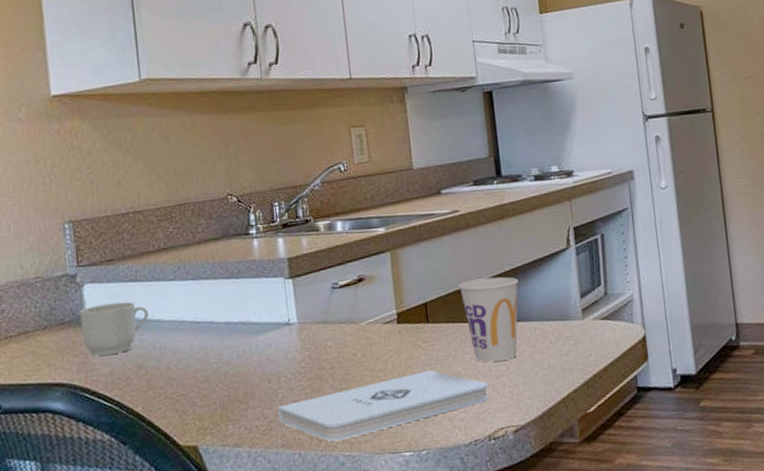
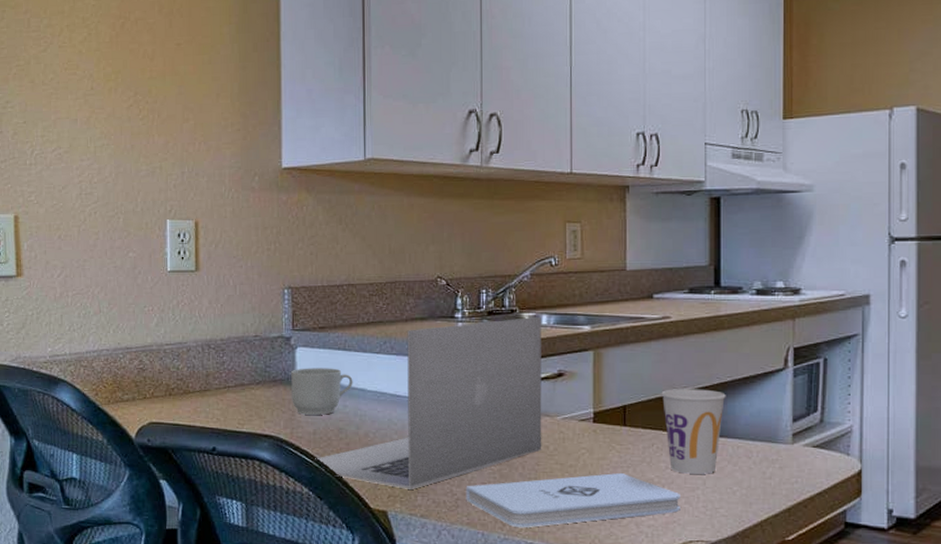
laptop: none [114,223,350,420] -> present [315,316,542,489]

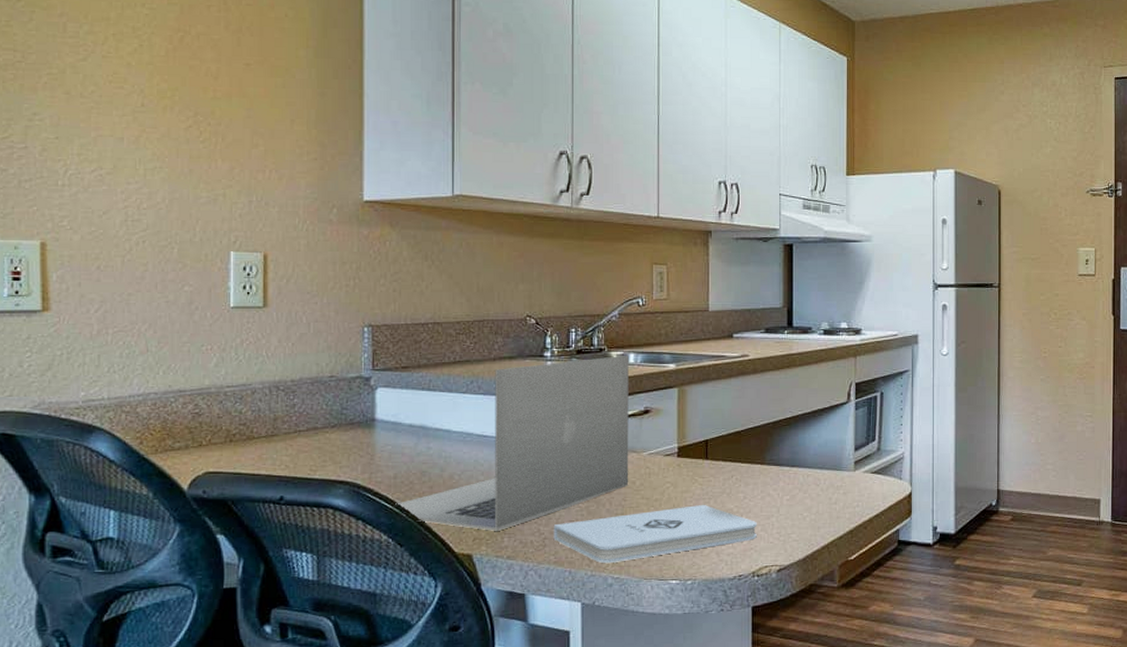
mug: present [291,368,353,415] -> none [370,409,438,458]
cup: present [661,389,726,474] -> none [740,422,797,503]

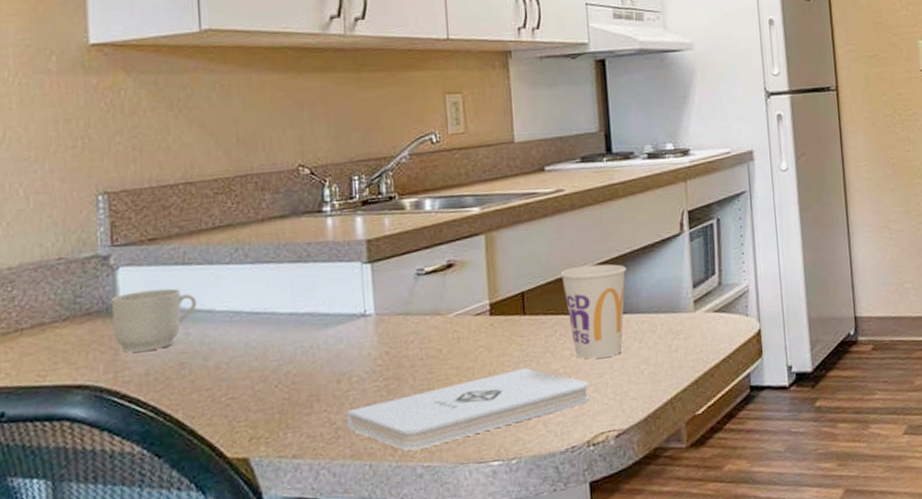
mug: none [370,409,438,458] -> present [111,288,197,353]
laptop: present [395,355,629,531] -> none [149,201,435,427]
cup: none [740,422,797,503] -> present [560,264,626,359]

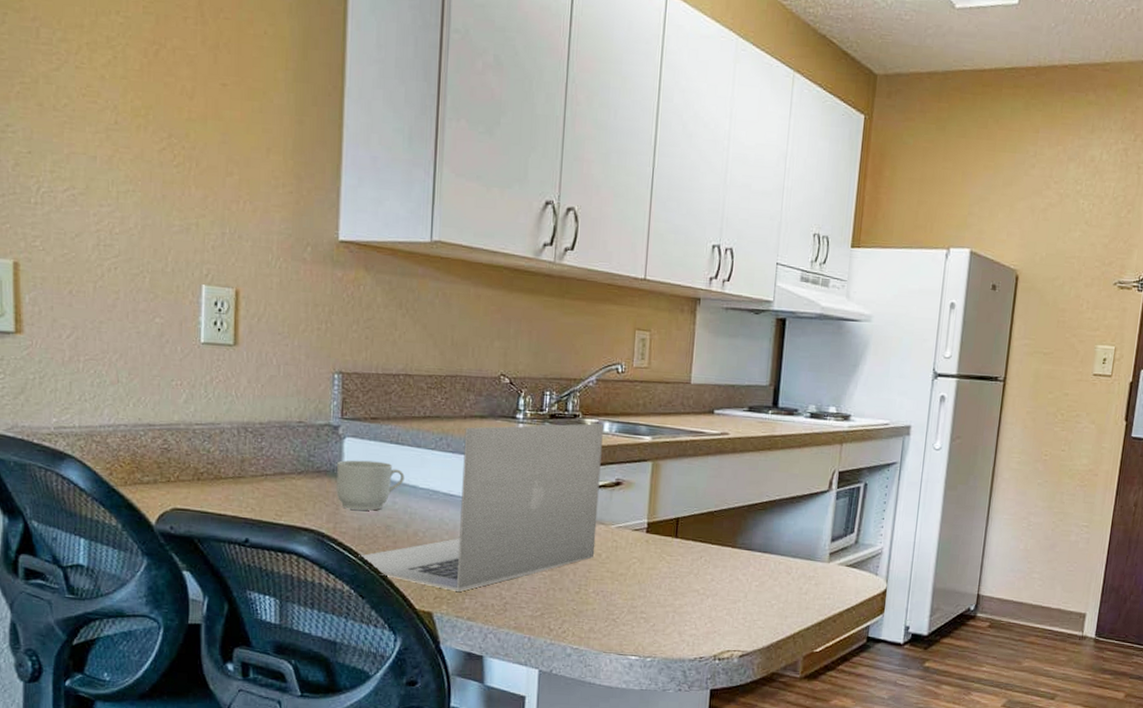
laptop: none [149,201,435,427] -> present [359,423,604,592]
notepad: present [346,367,589,451] -> none [514,582,723,633]
cup: present [560,264,626,359] -> none [713,504,773,588]

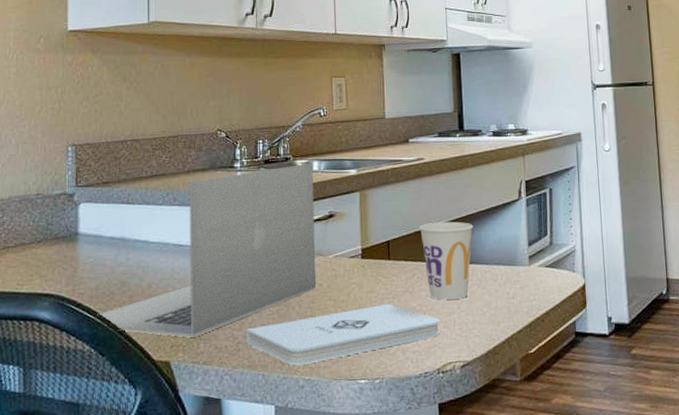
mug: present [336,460,405,511] -> none [74,222,136,271]
notepad: none [514,582,723,633] -> present [246,303,440,365]
cup: none [713,504,773,588] -> present [419,221,473,300]

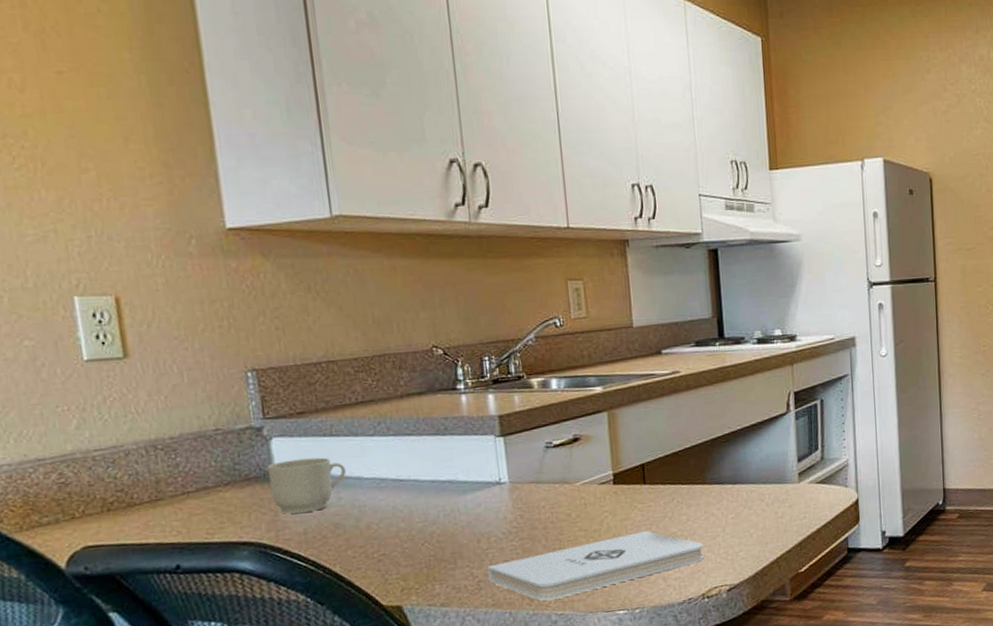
mug: none [74,222,136,271] -> present [267,457,346,514]
laptop: present [97,162,317,338] -> none [309,380,564,580]
cup: present [419,221,473,300] -> none [677,439,737,524]

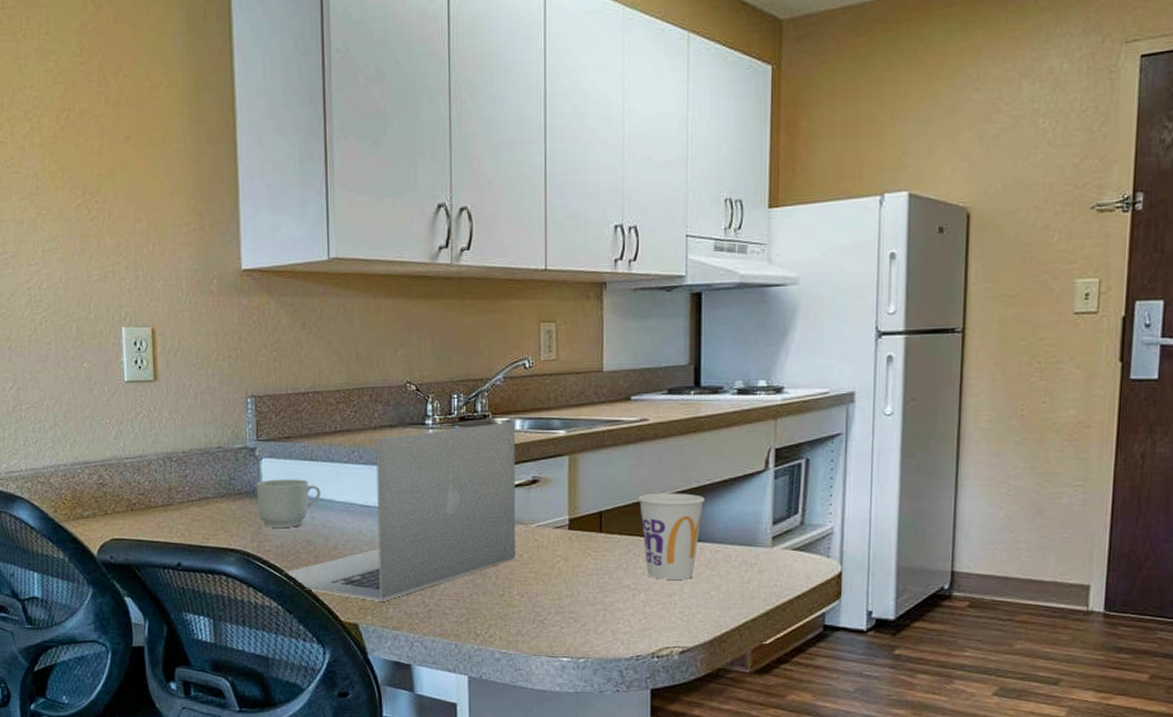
laptop: none [309,380,564,580] -> present [283,421,516,601]
notepad: present [487,530,704,601] -> none [438,579,657,637]
cup: none [677,439,737,524] -> present [638,493,705,580]

